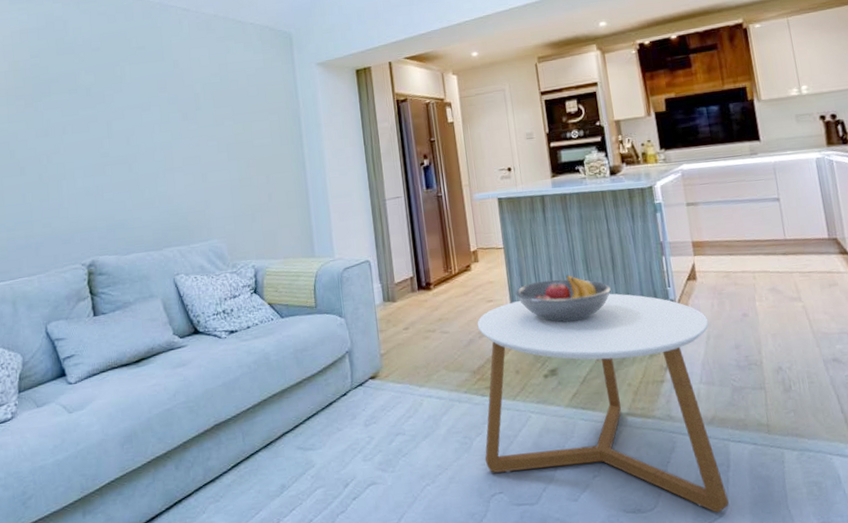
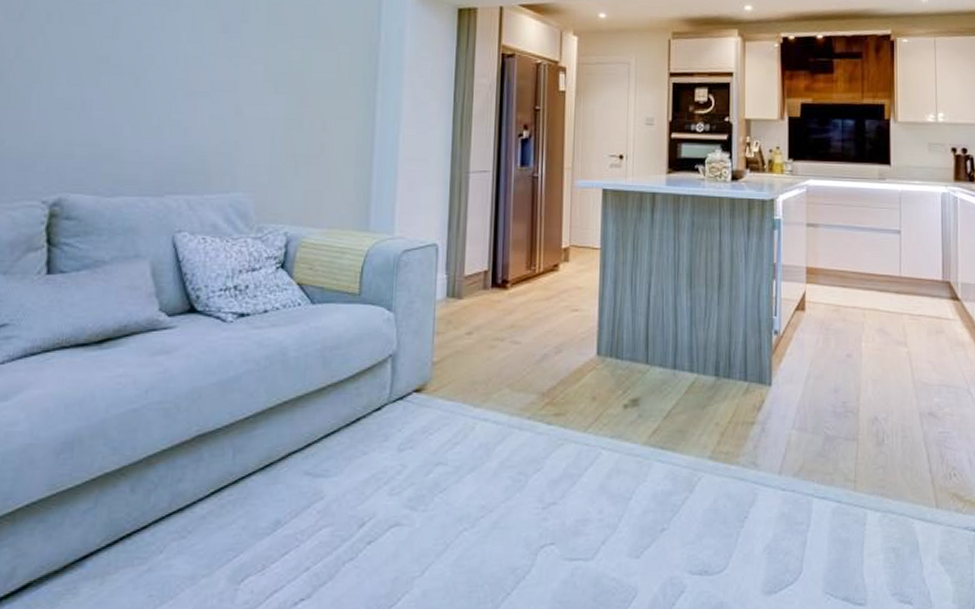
coffee table: present [477,293,729,513] -> none [539,313,811,579]
fruit bowl: present [515,274,612,322] -> none [605,288,714,343]

